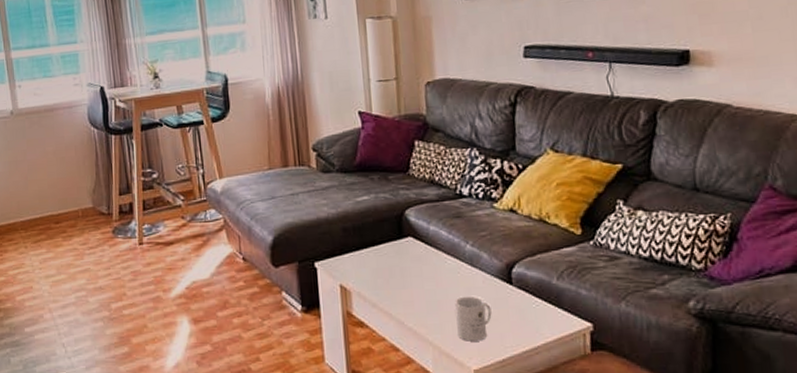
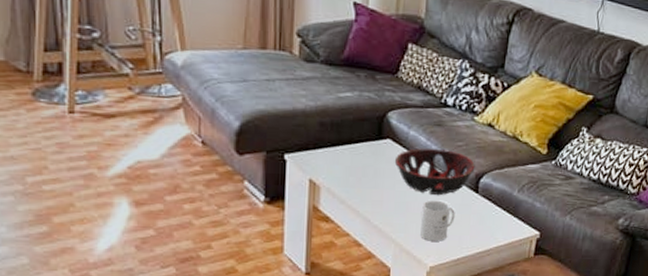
decorative bowl: none [419,241,504,291] -> present [394,148,475,196]

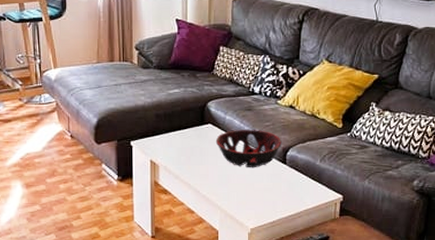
mug: present [420,200,455,241] -> none [241,172,268,207]

